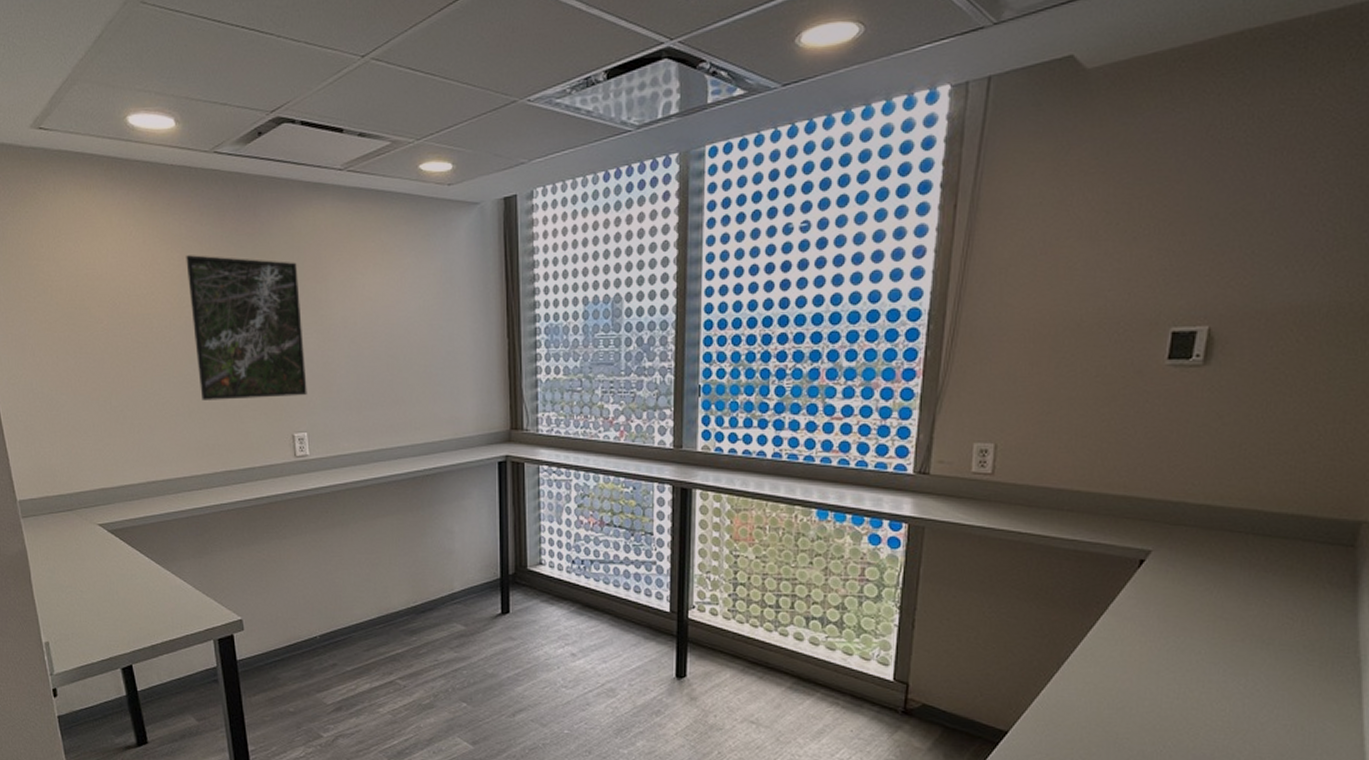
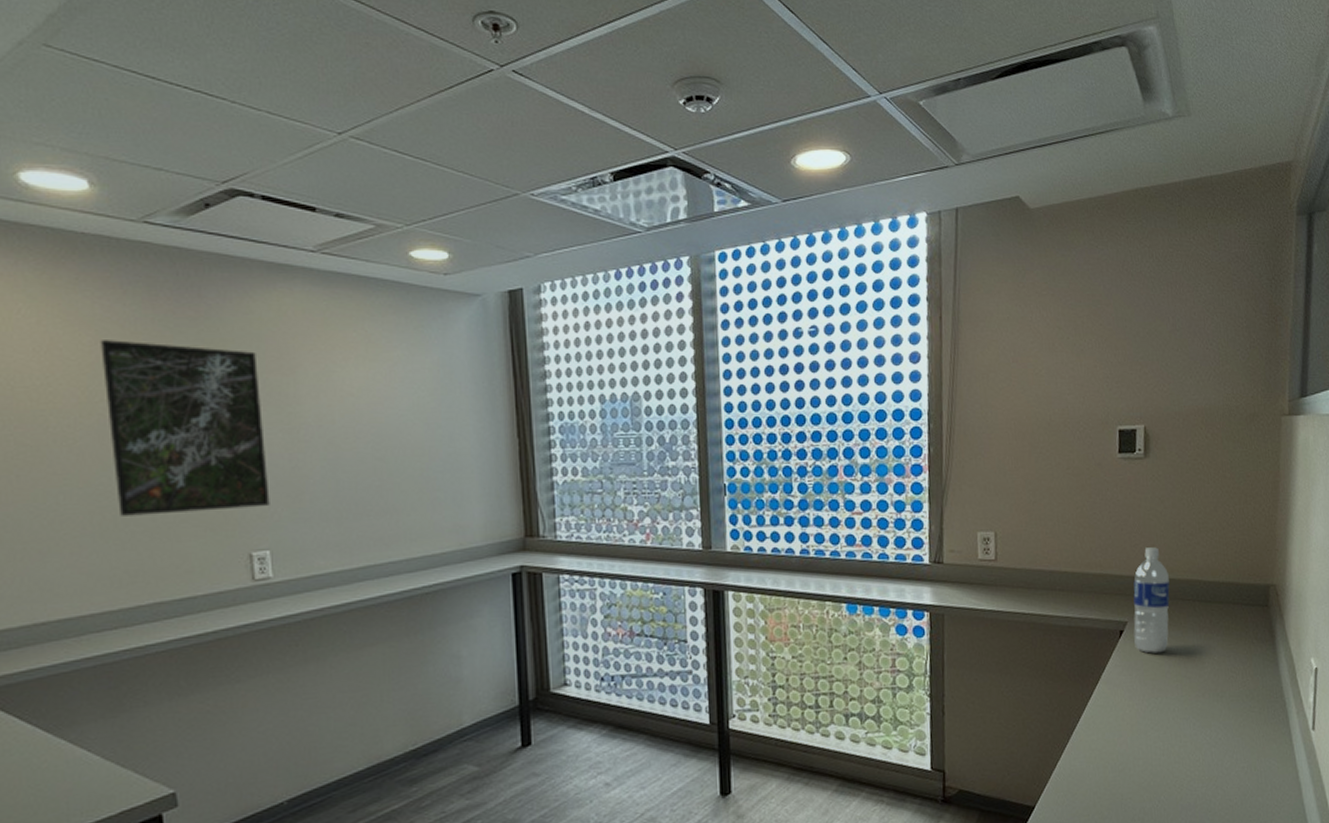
water bottle: none [1158,469,1216,588] -> present [1133,547,1170,654]

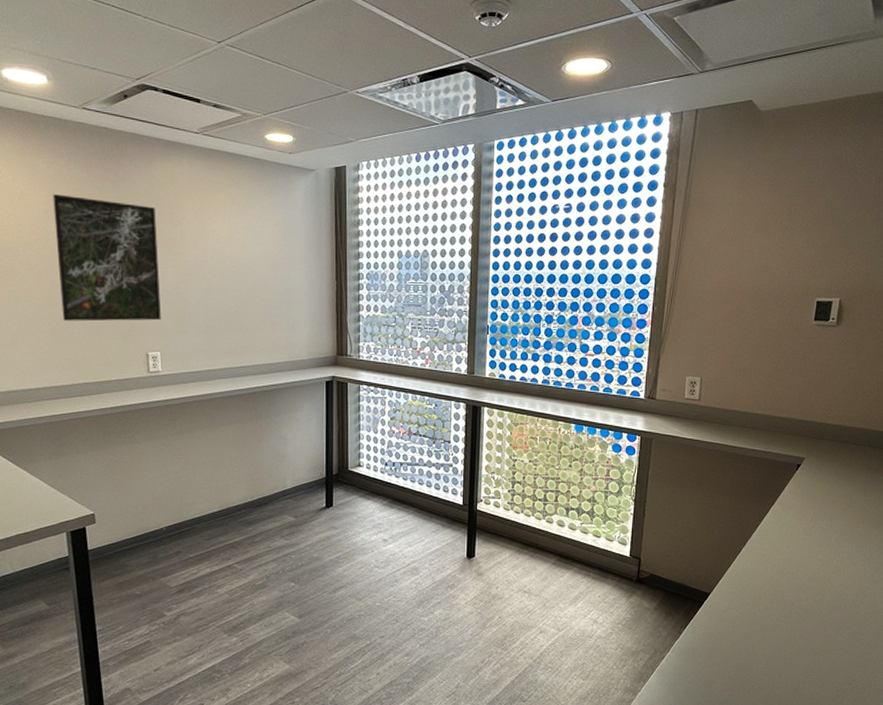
water bottle: present [1133,547,1170,654] -> none [809,400,846,485]

